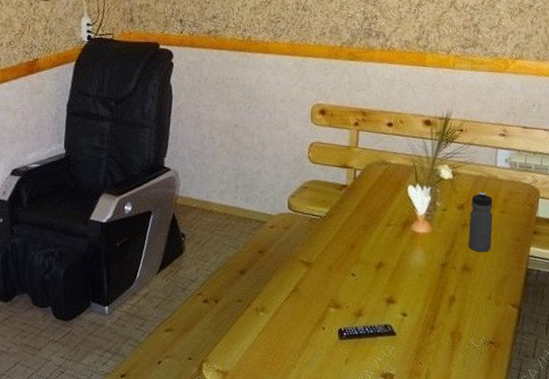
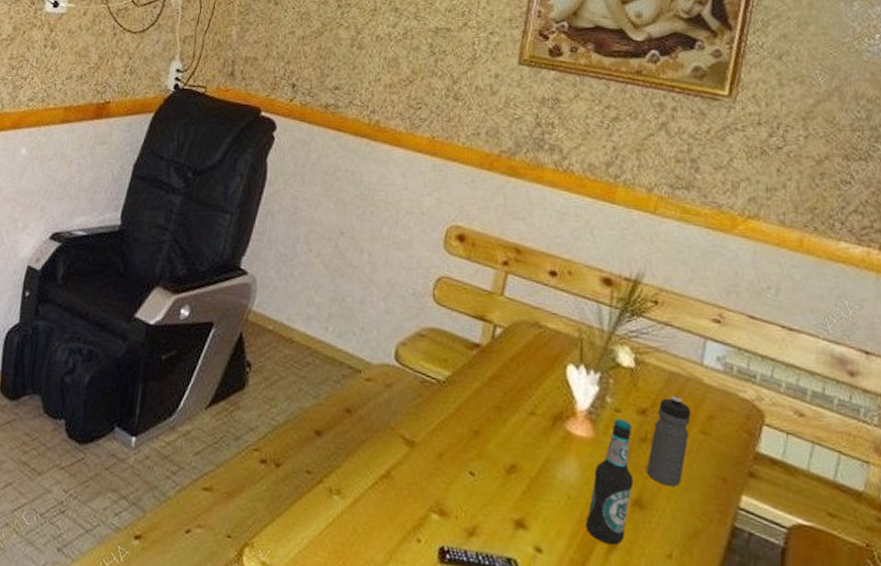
bottle: none [433,215,461,299] -> present [587,419,634,545]

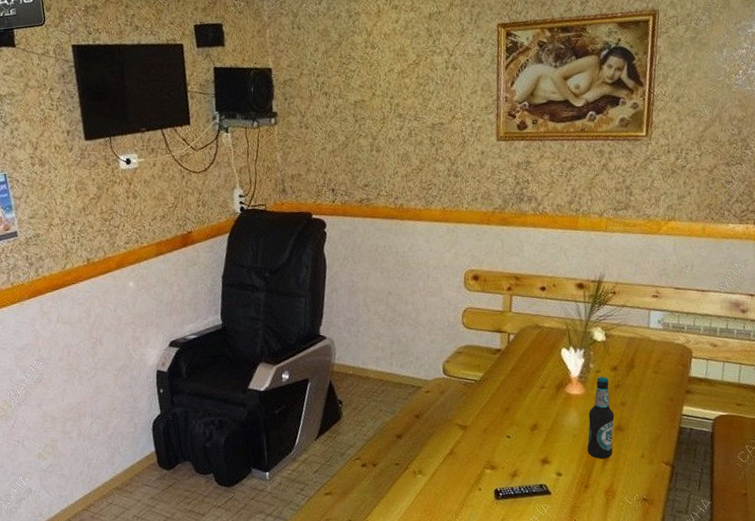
water bottle: present [647,395,691,487] -> none [621,352,646,413]

